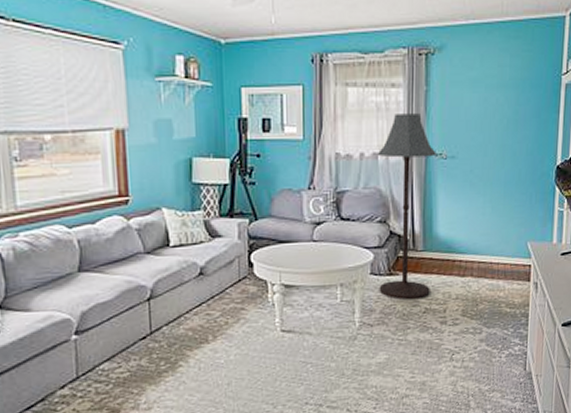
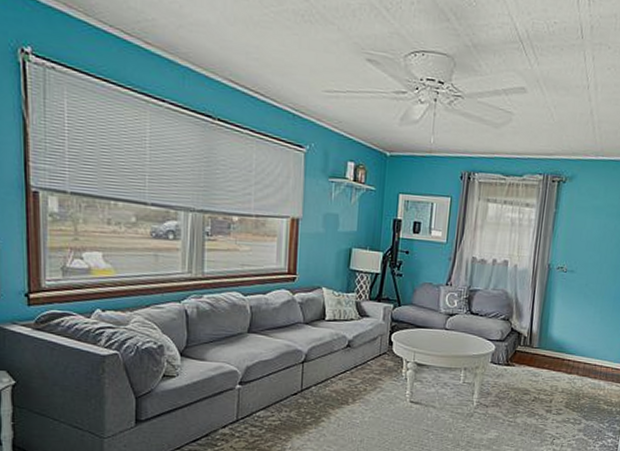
floor lamp: present [377,113,438,301] -> none [497,229,559,389]

